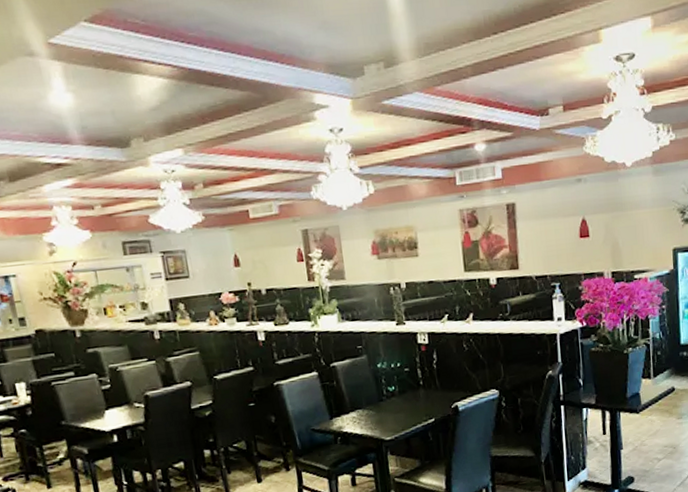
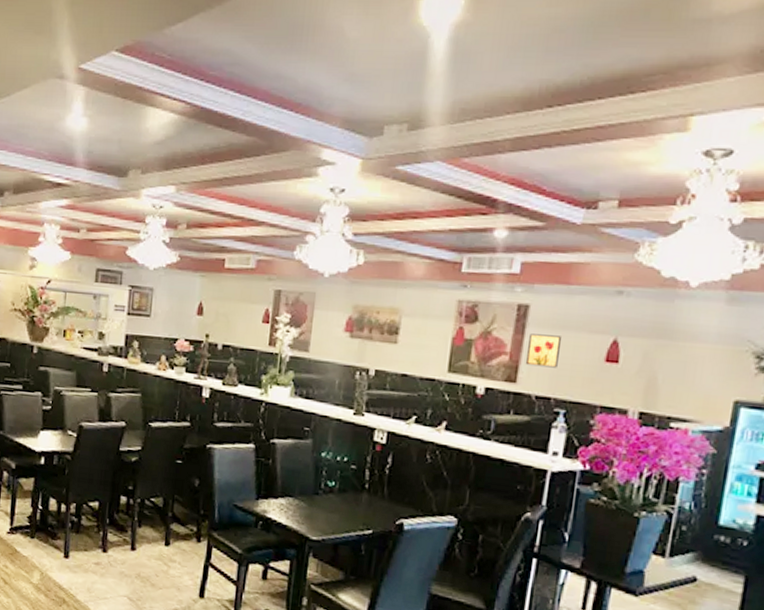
wall art: none [521,224,546,253] -> present [525,333,562,368]

